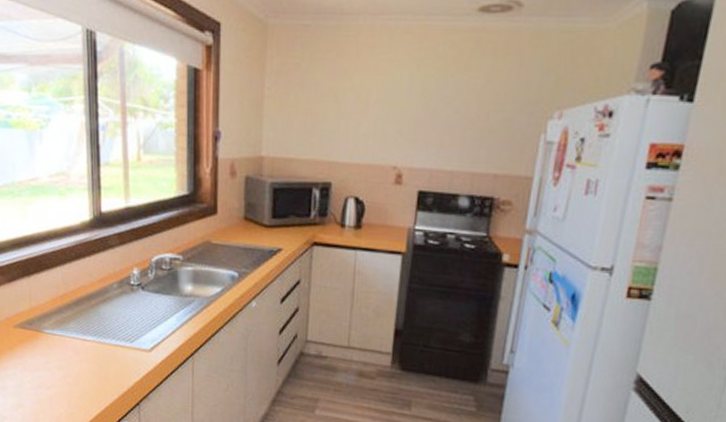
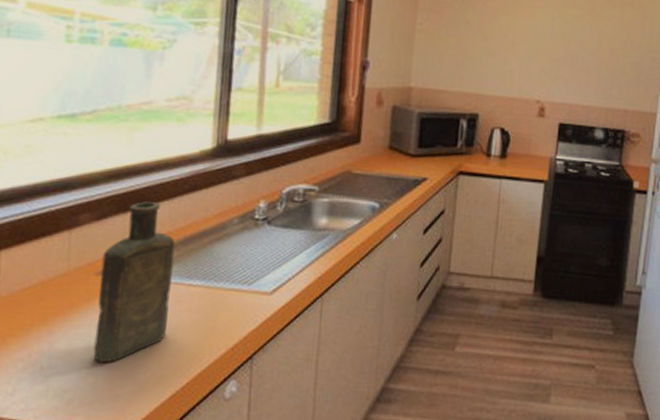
bottle: none [17,267,71,399] -> present [93,202,175,363]

